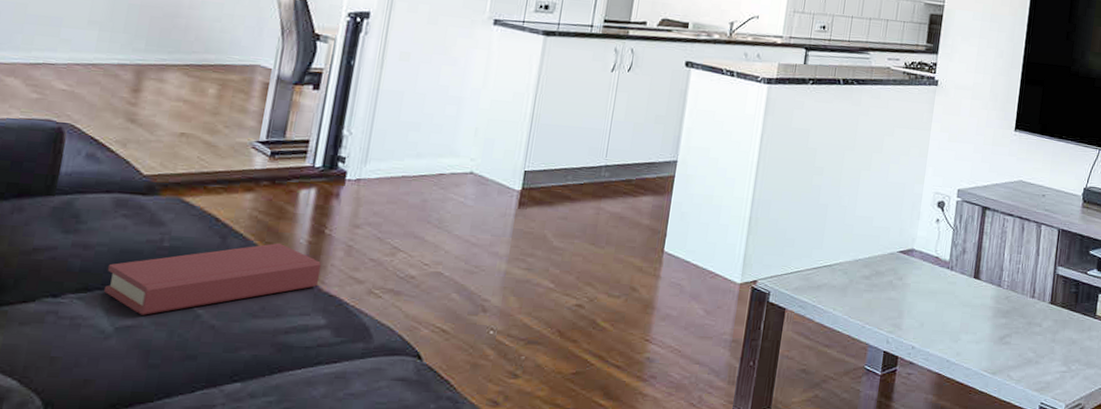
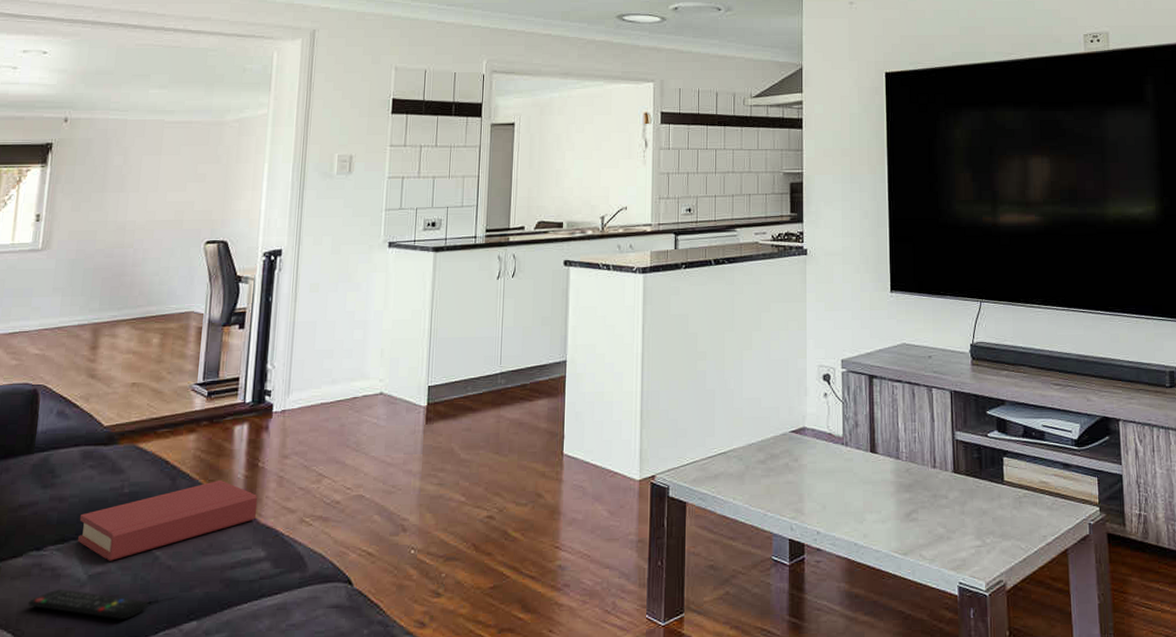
remote control: none [38,339,187,375] -> present [27,588,149,619]

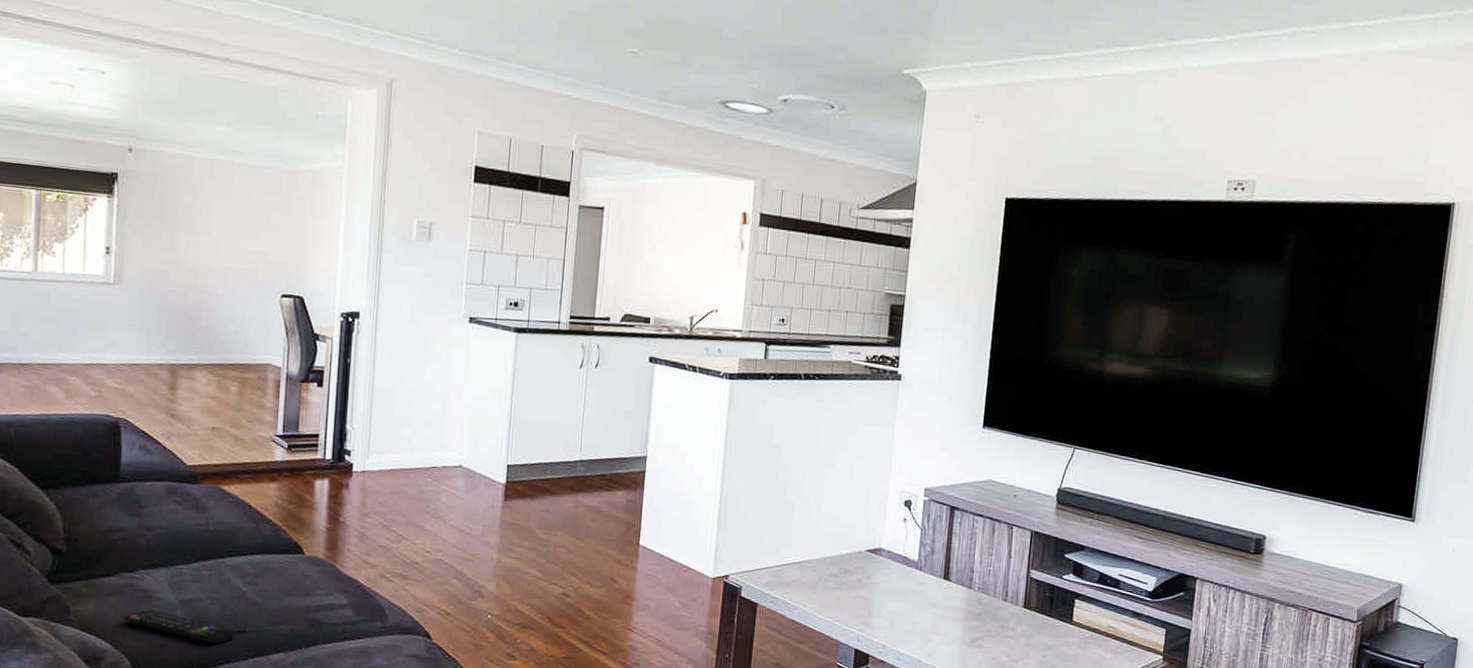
hardback book: present [78,479,257,561] -> none [167,528,339,591]

